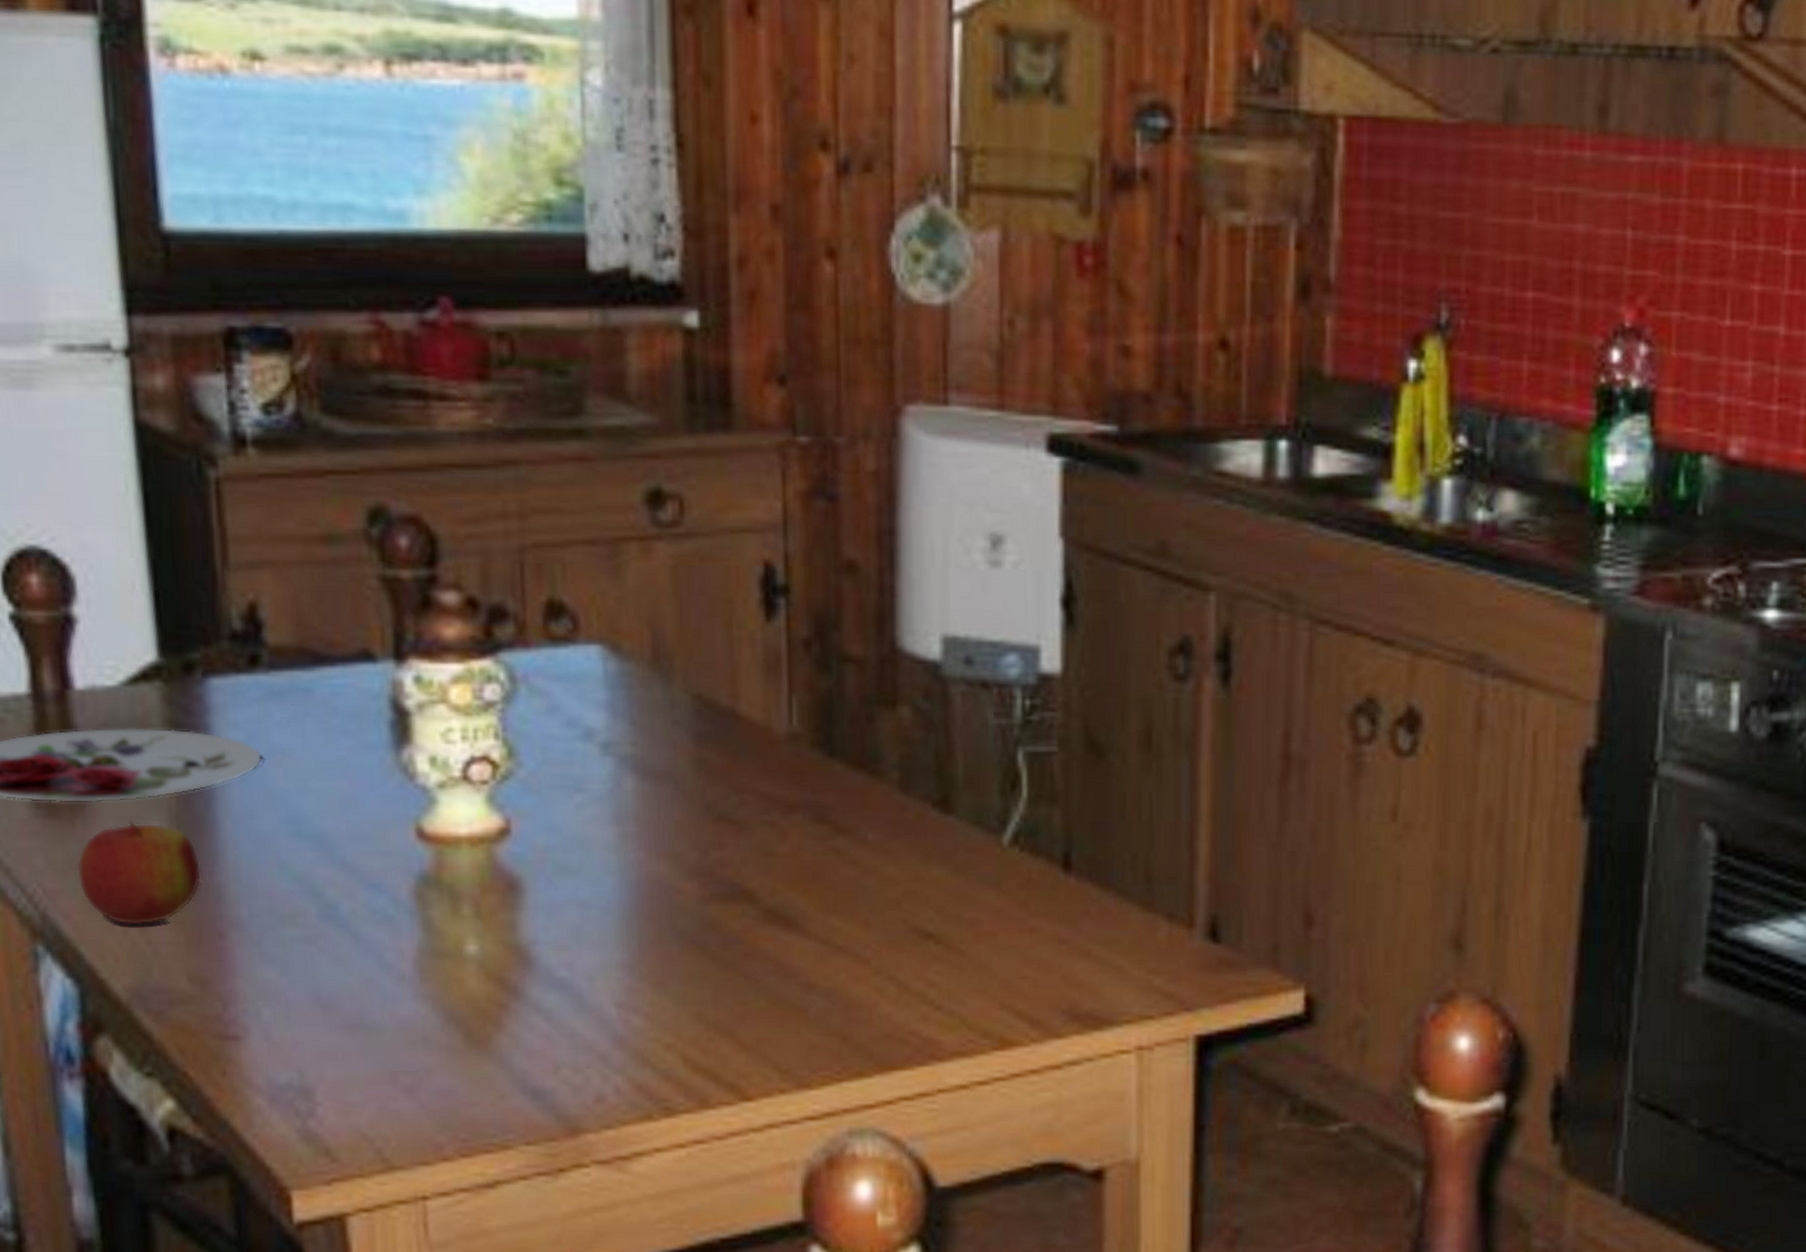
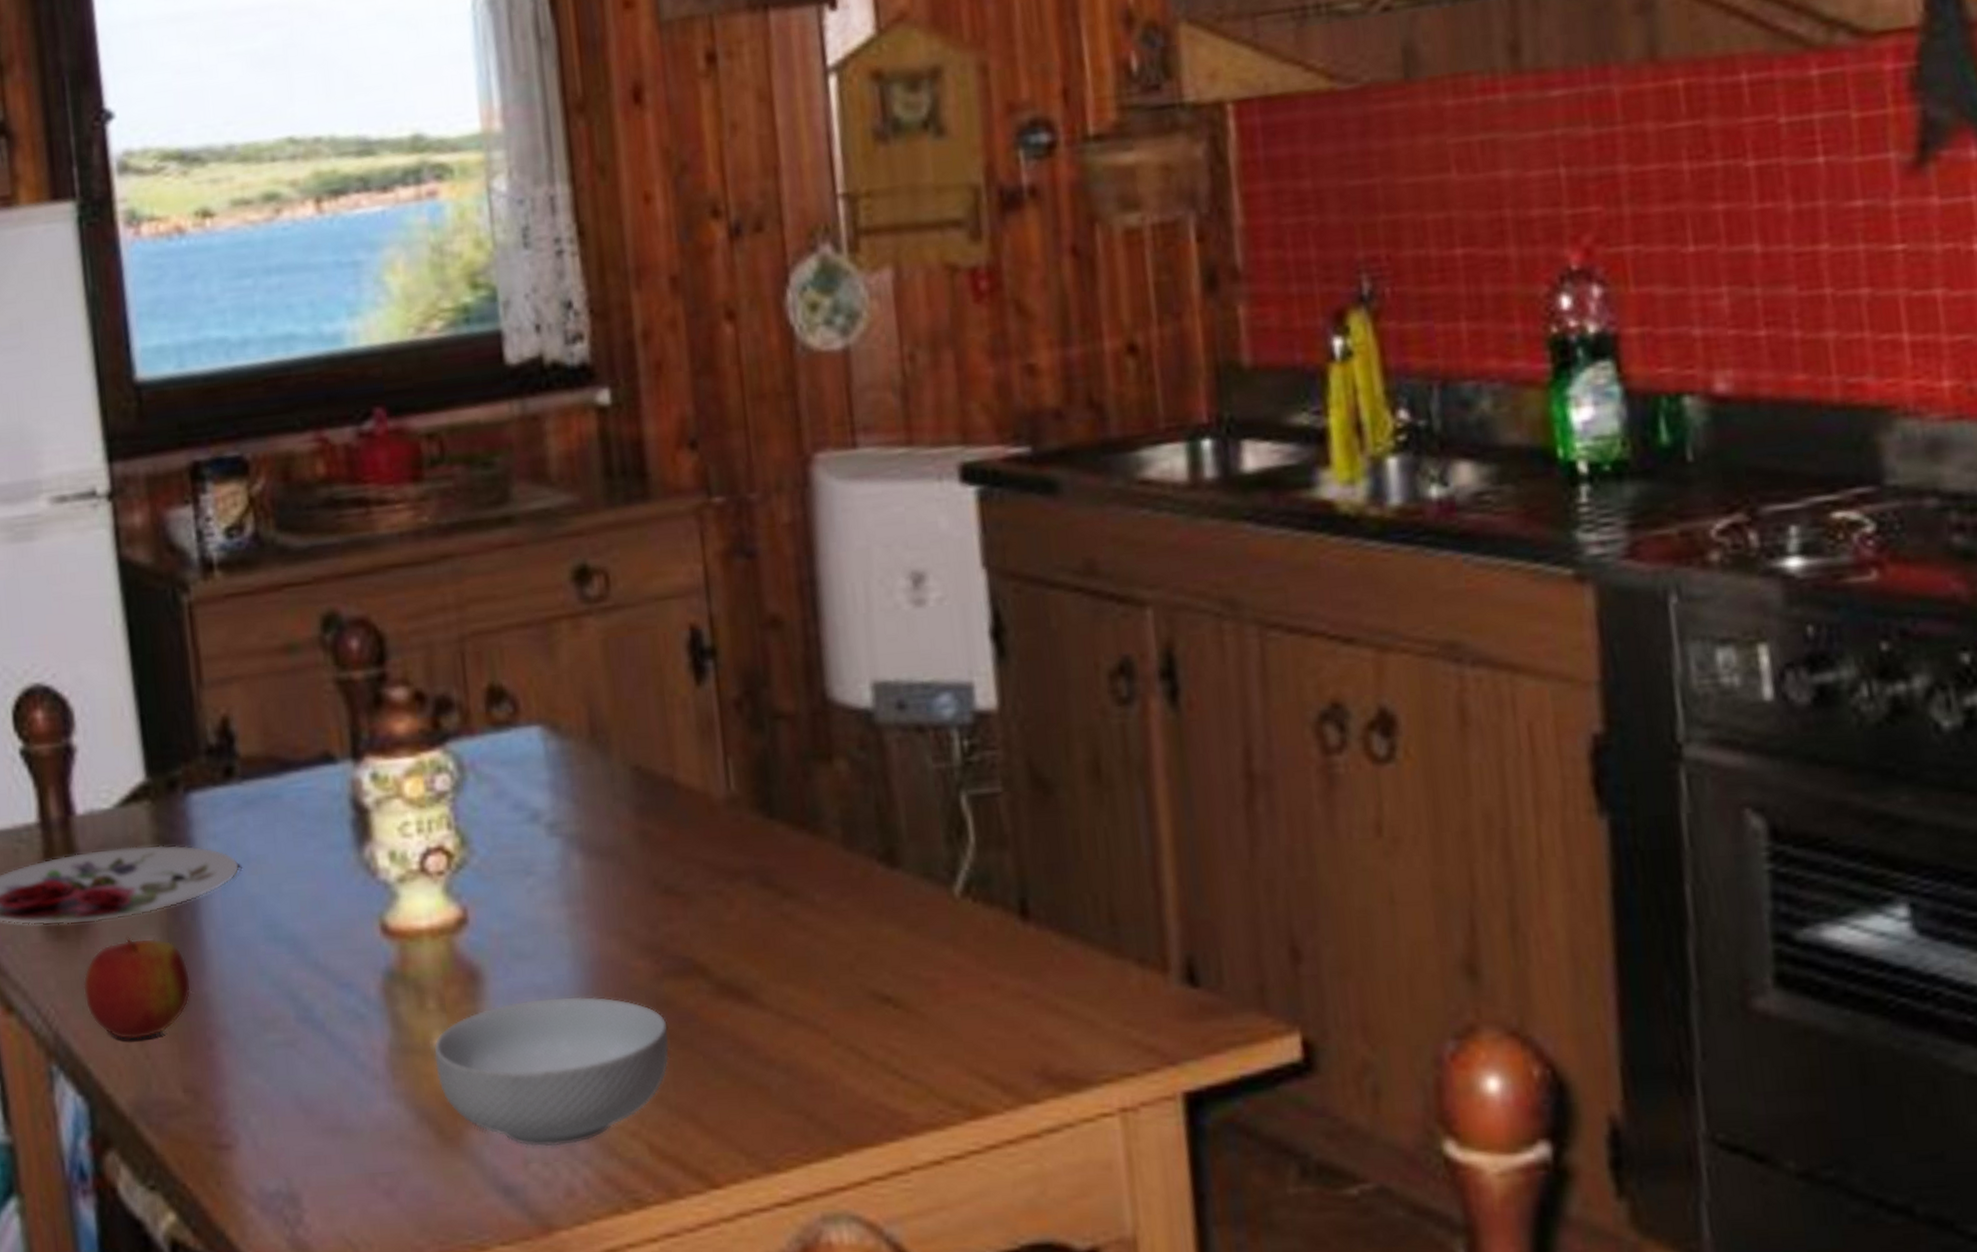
cereal bowl: none [466,913,711,1054] -> present [434,996,669,1147]

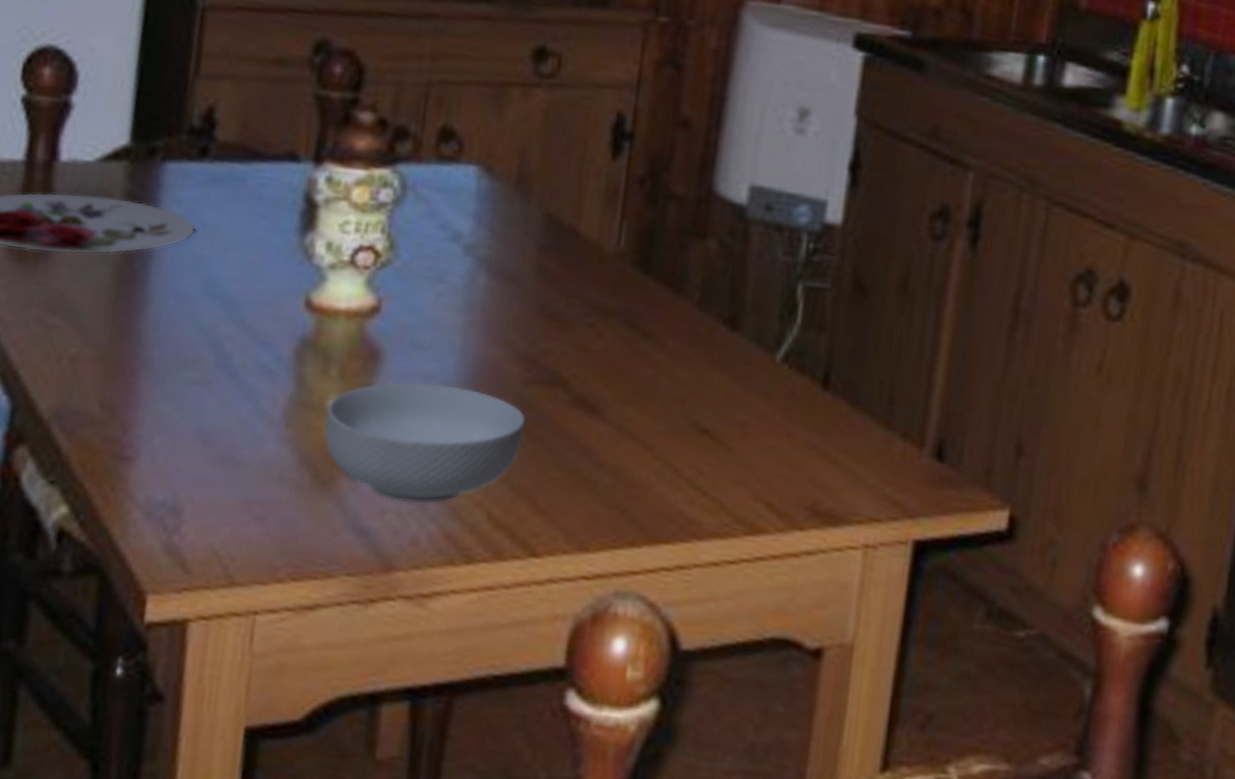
apple: present [82,936,192,1041] -> none [29,269,130,358]

